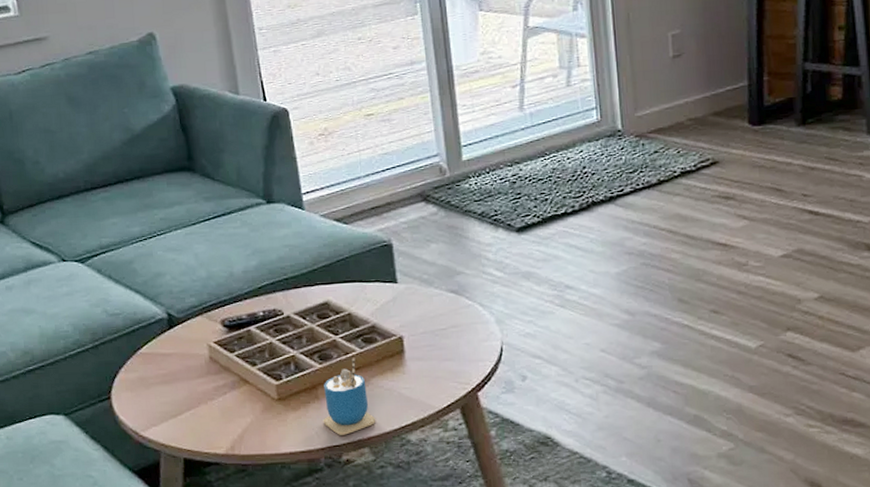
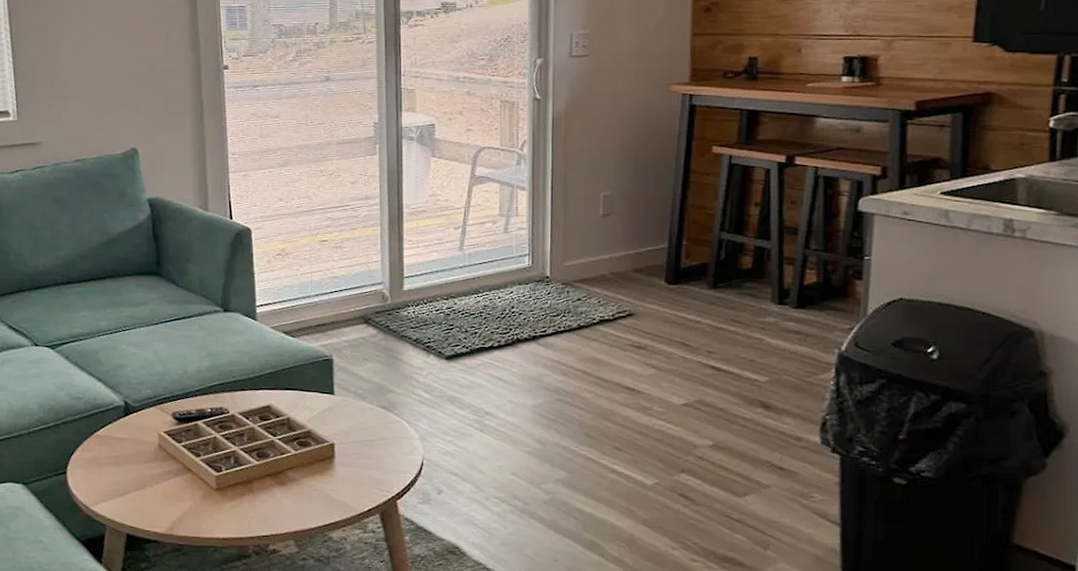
cup: present [323,356,376,435] -> none [255,457,303,527]

